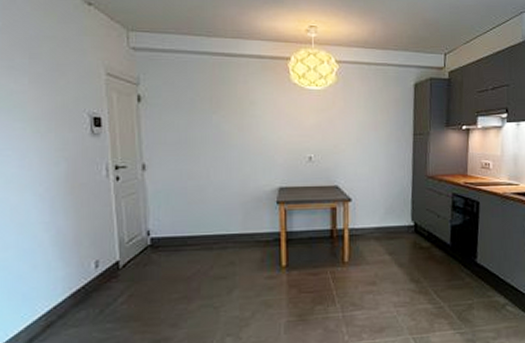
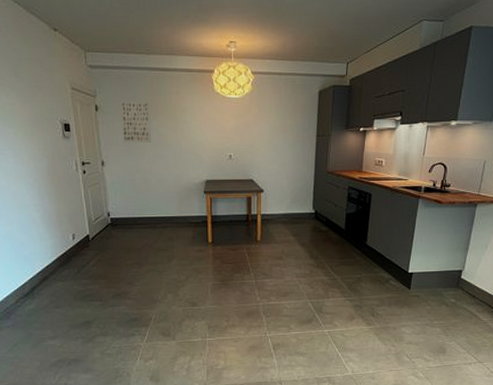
wall art: none [171,91,210,142] -> present [121,101,151,143]

